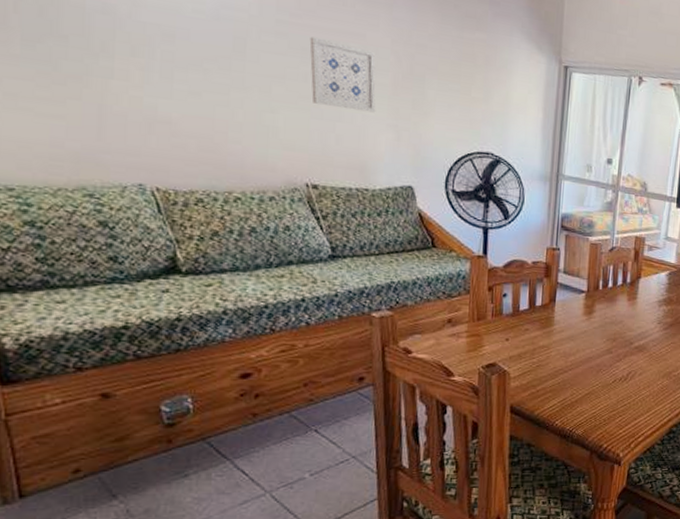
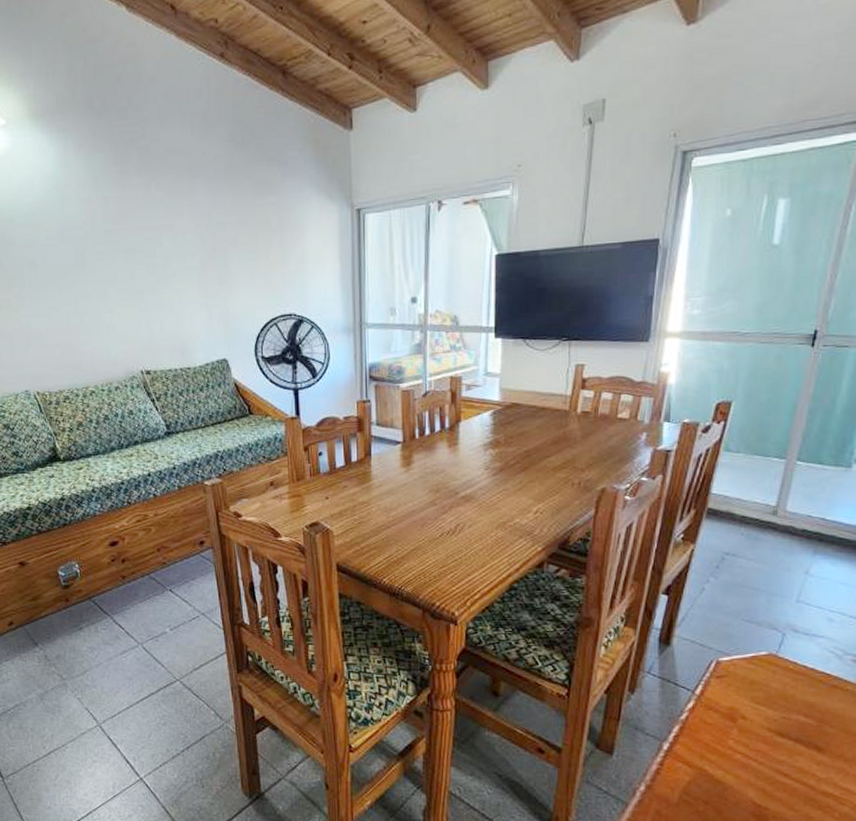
wall art: present [309,36,376,113] -> none [131,237,189,298]

